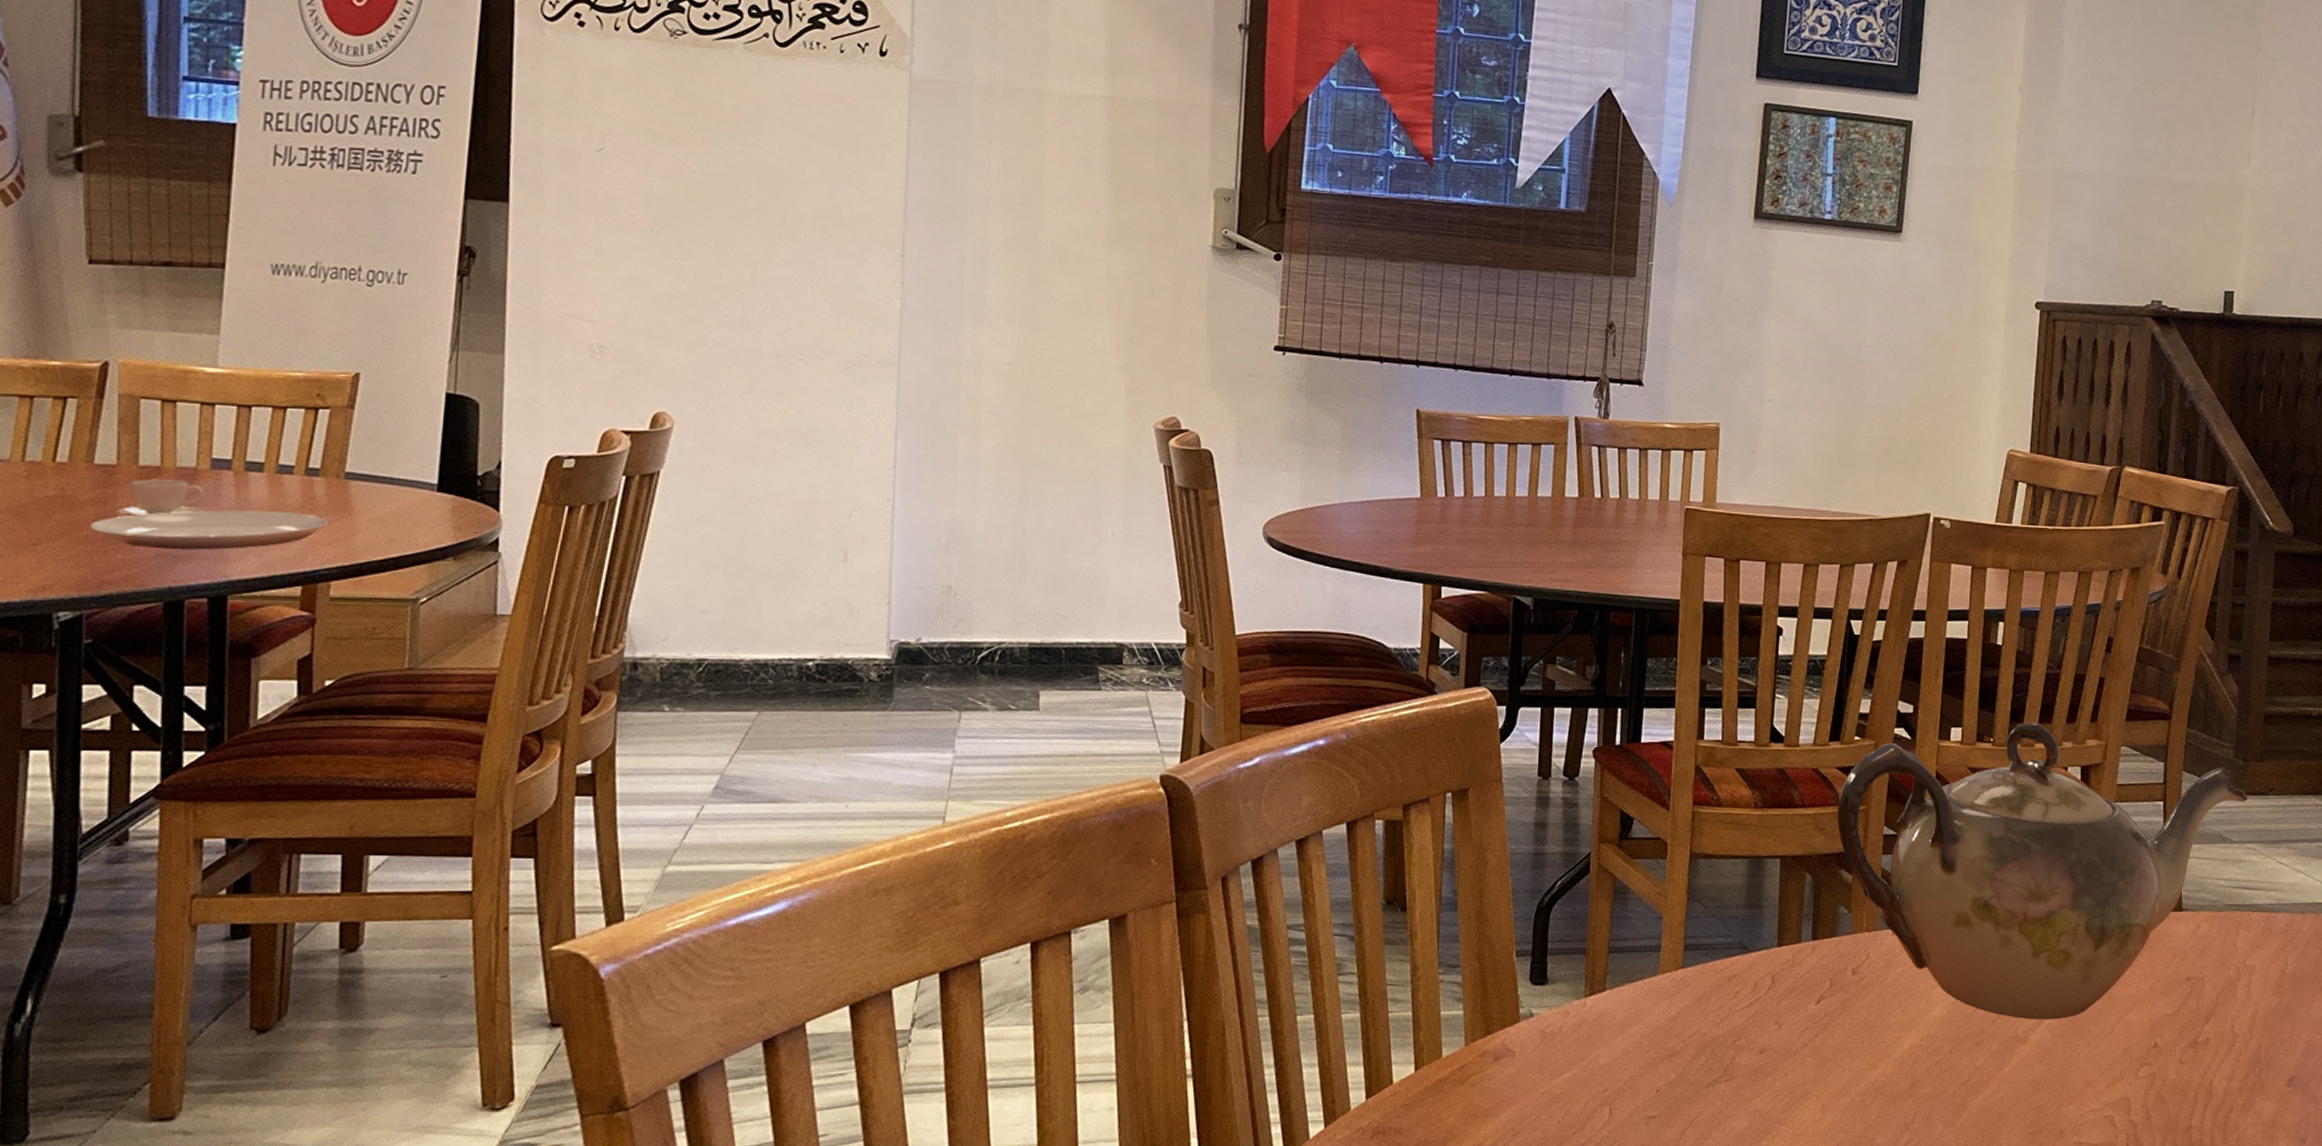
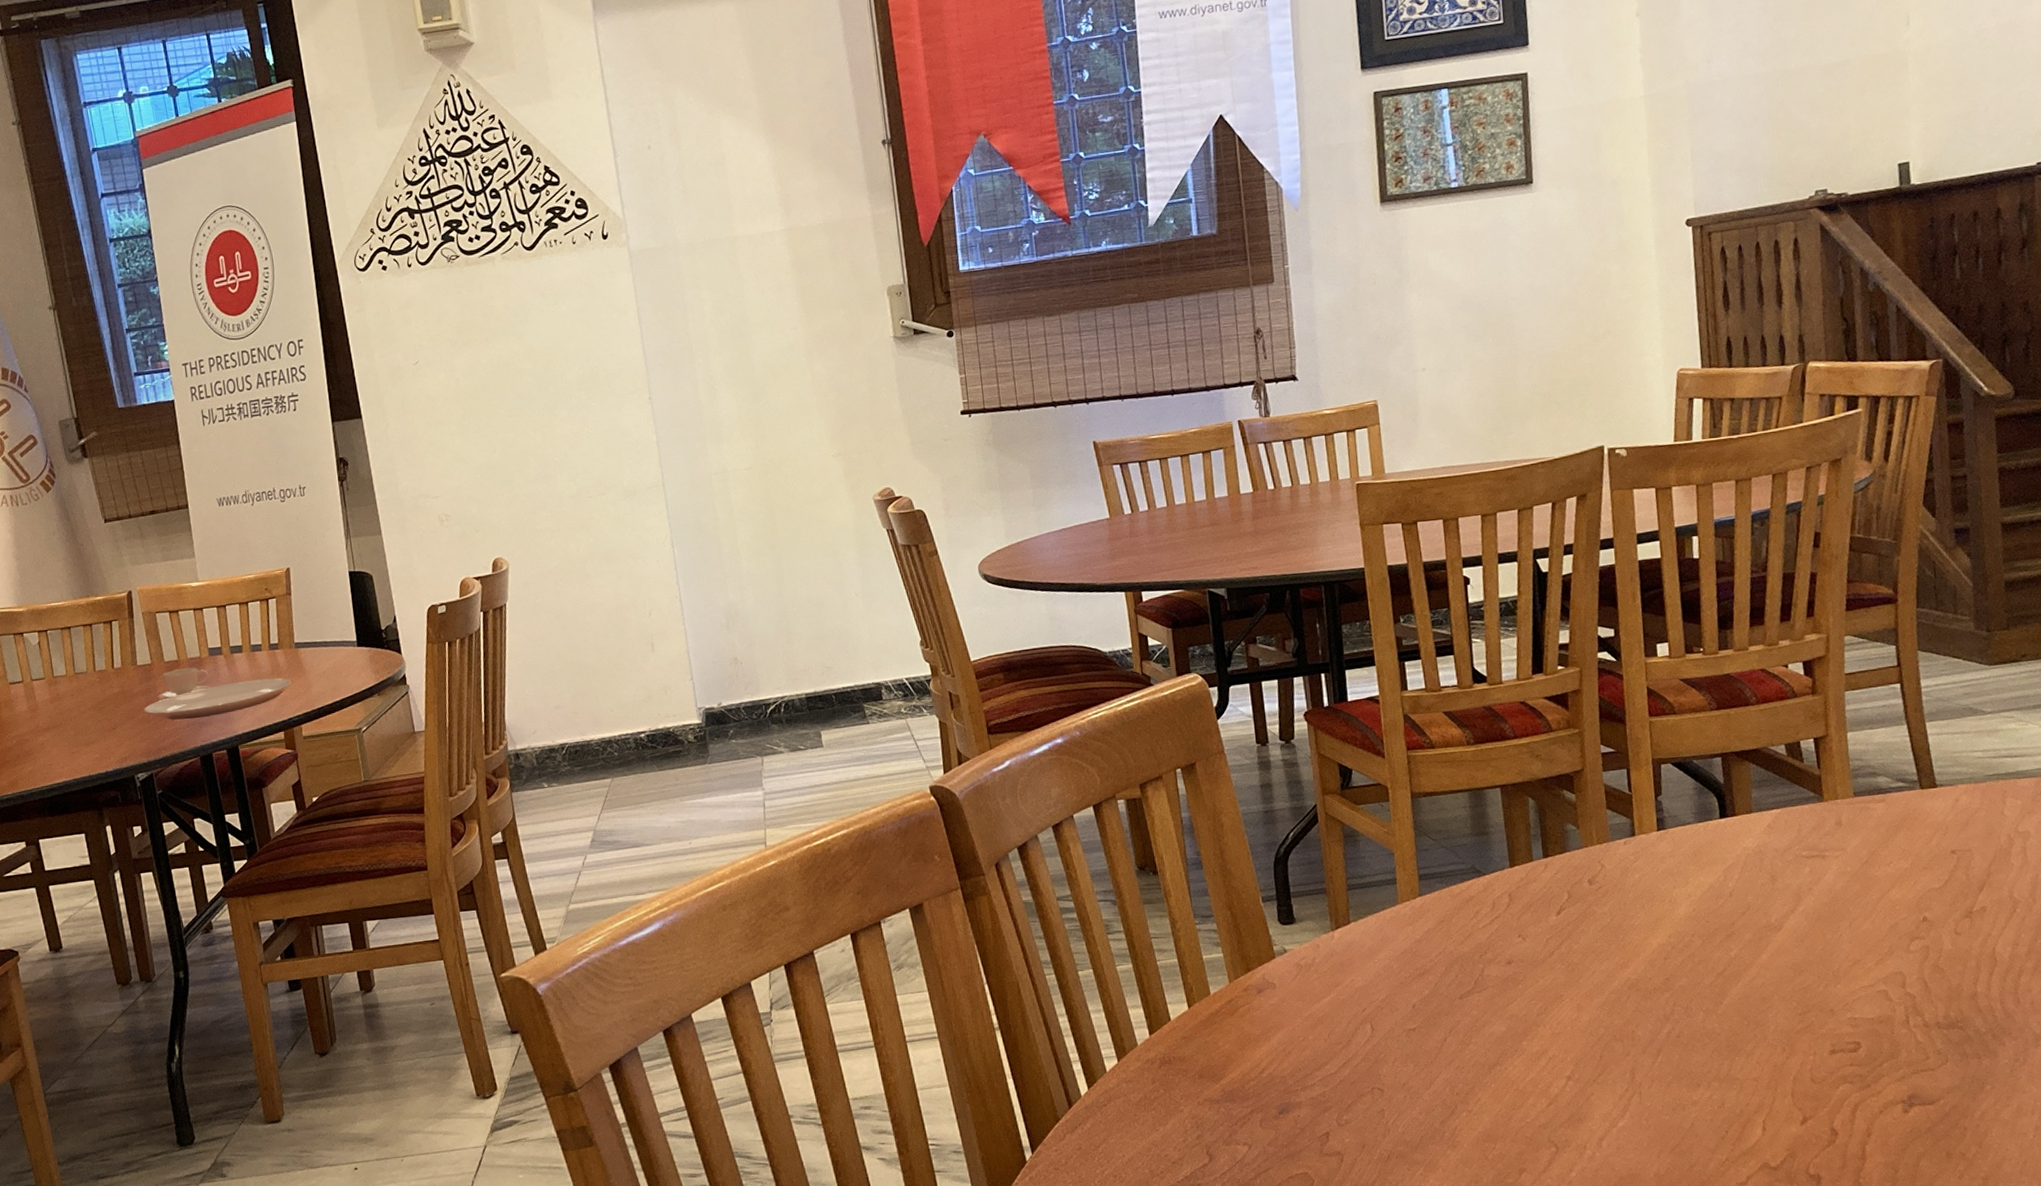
teapot: present [1837,722,2249,1020] -> none [1550,626,1998,908]

